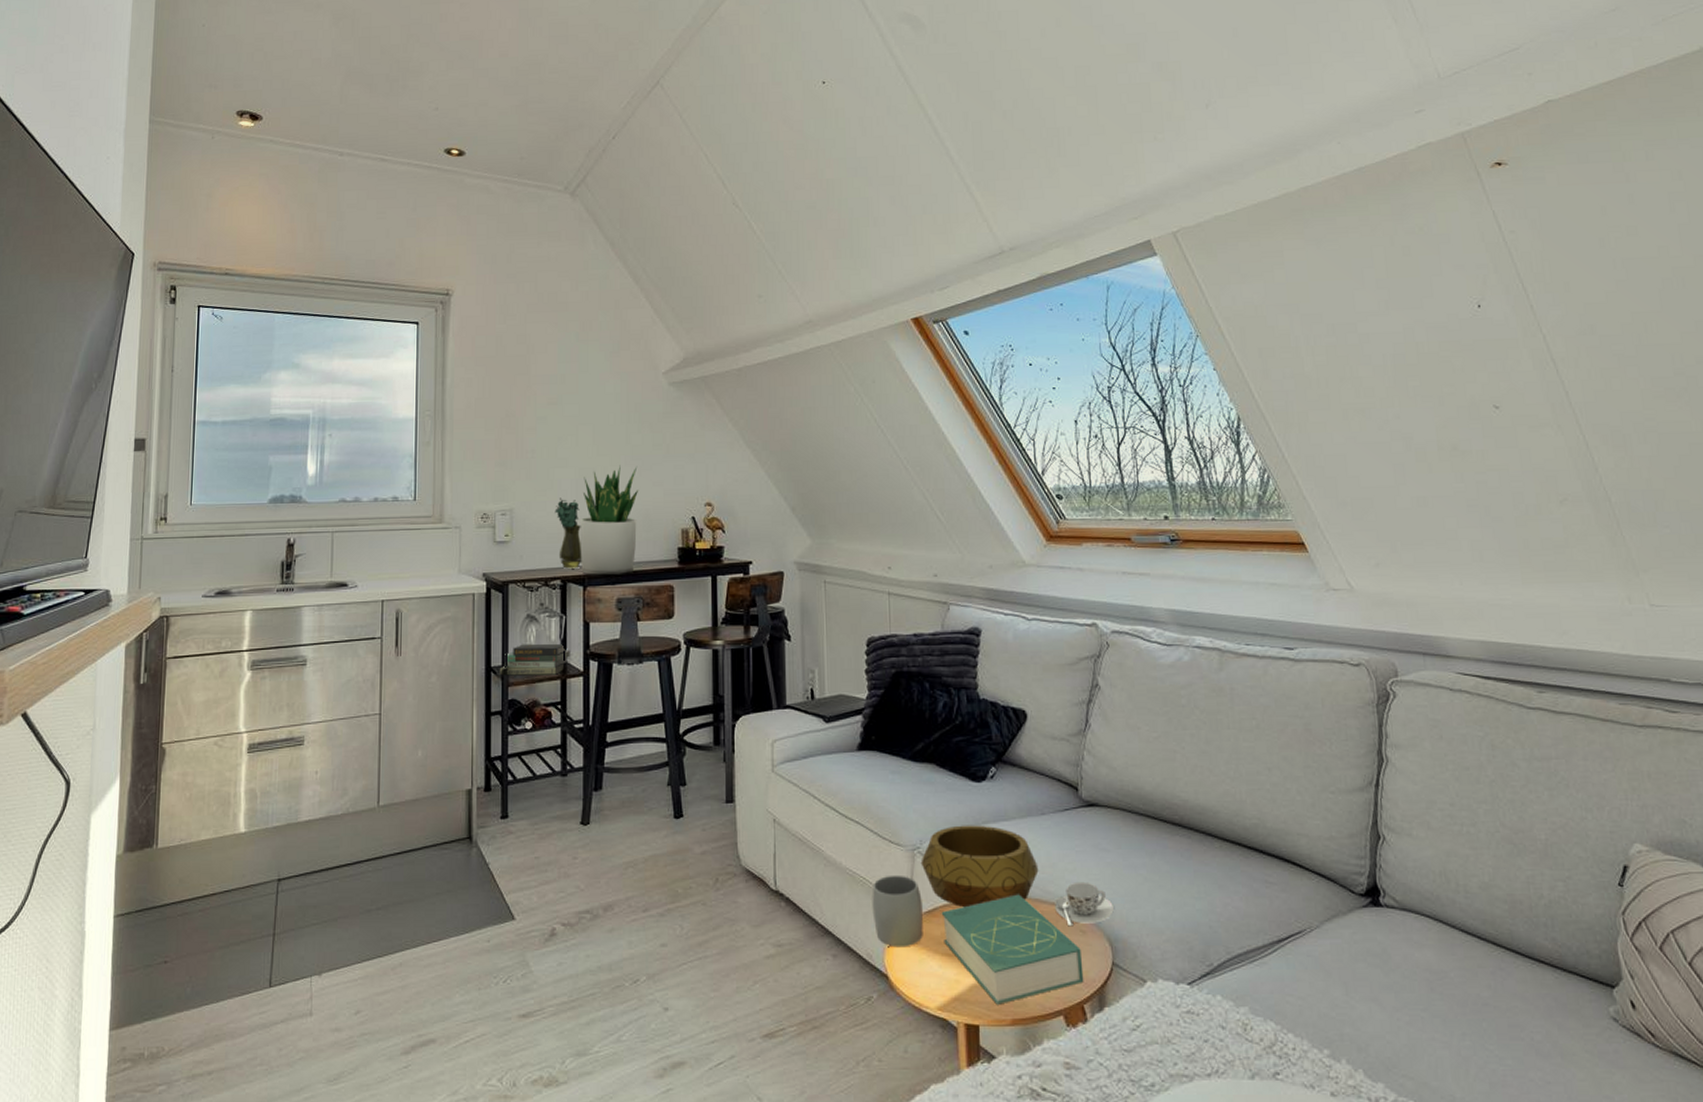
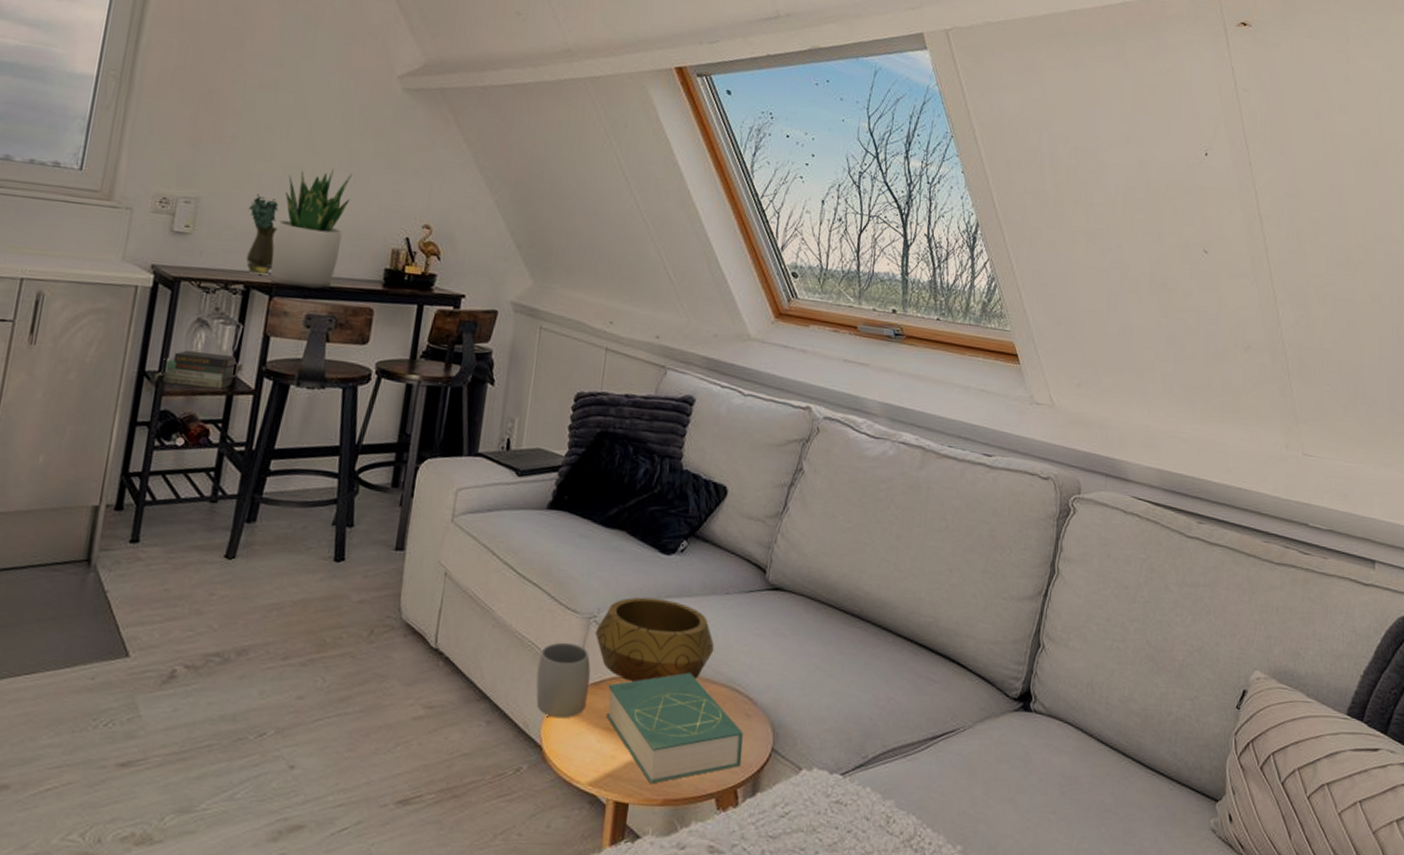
teacup: present [1055,881,1114,927] -> none [724,664,782,710]

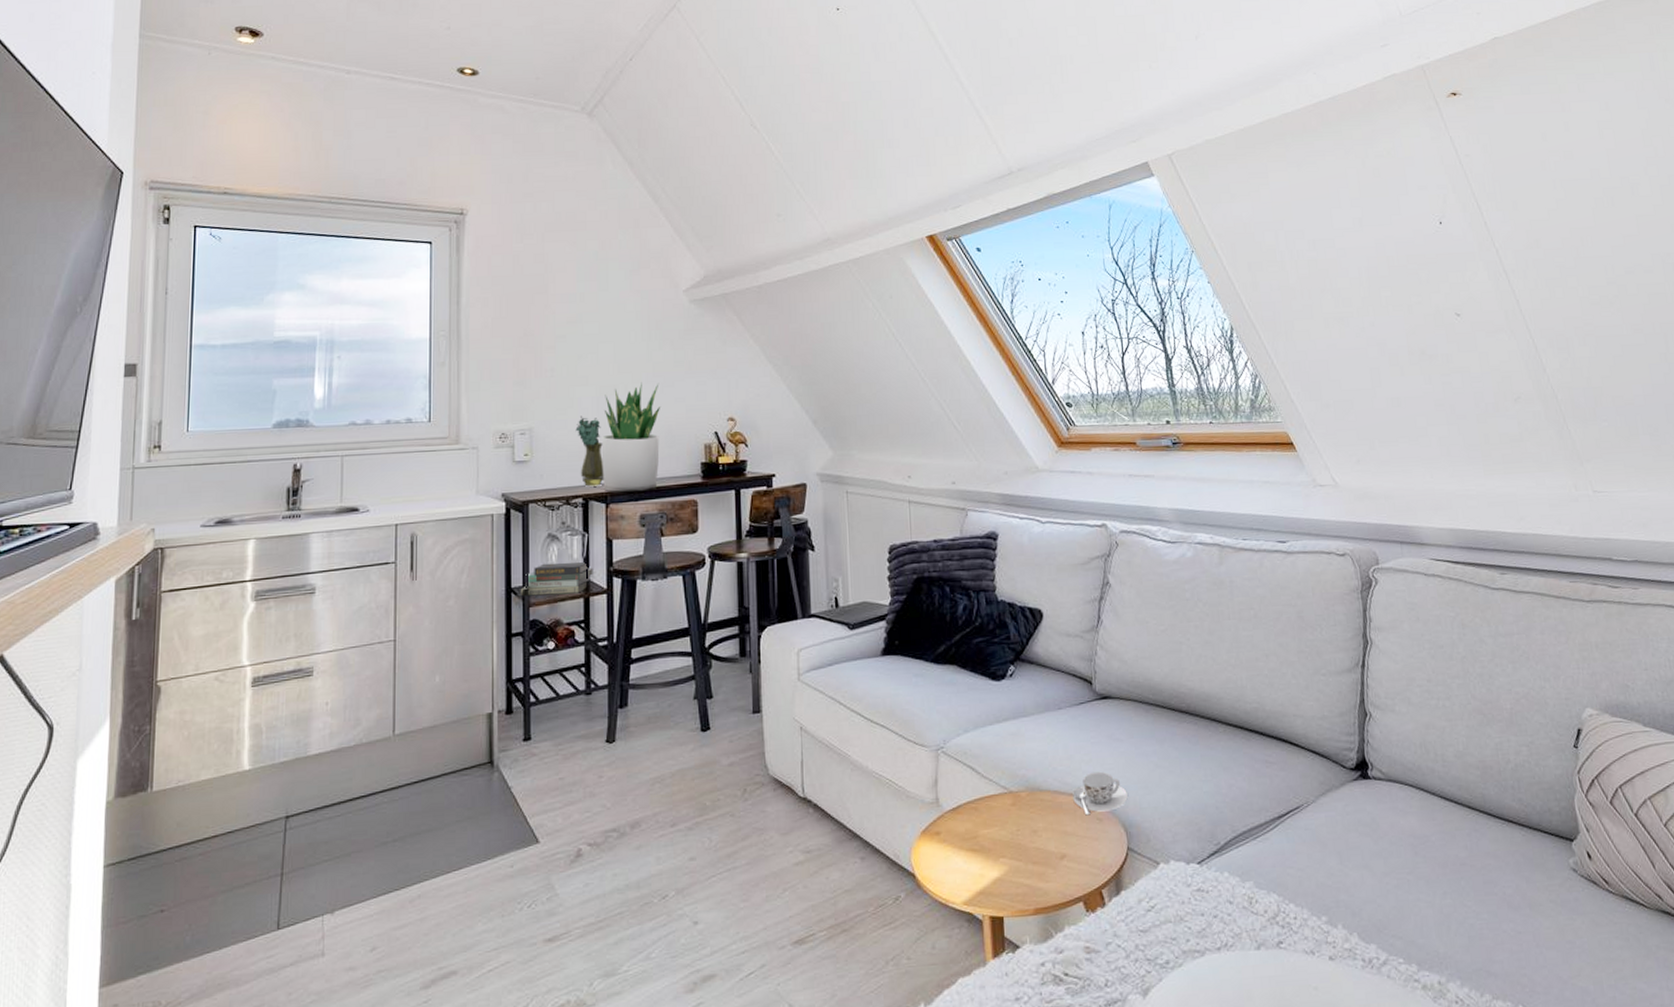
mug: present [535,642,591,719] -> none [898,775,948,847]
decorative bowl: present [595,597,715,683] -> none [944,722,1057,804]
book: present [606,672,743,784] -> none [965,787,1102,896]
teacup: none [724,664,782,710] -> present [1072,771,1128,816]

